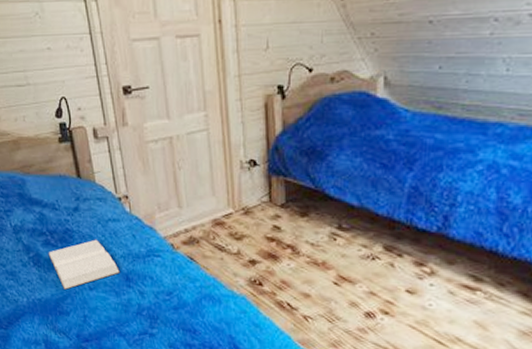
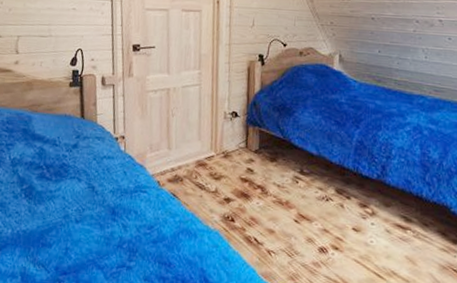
book: present [48,239,120,290] -> none [41,174,107,222]

